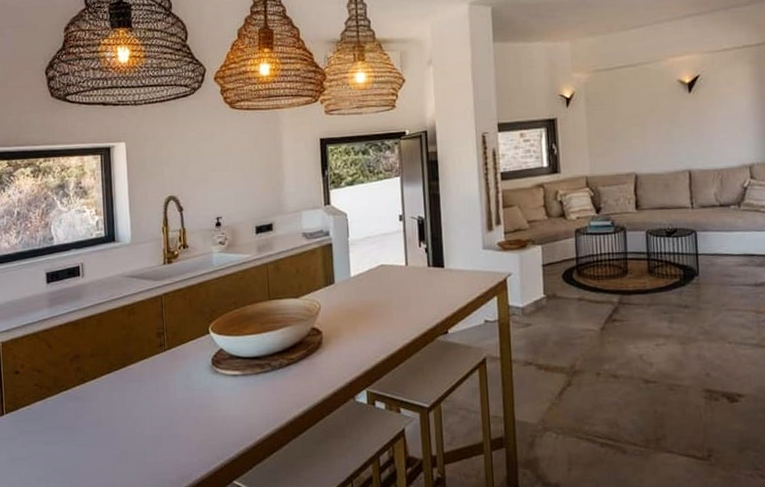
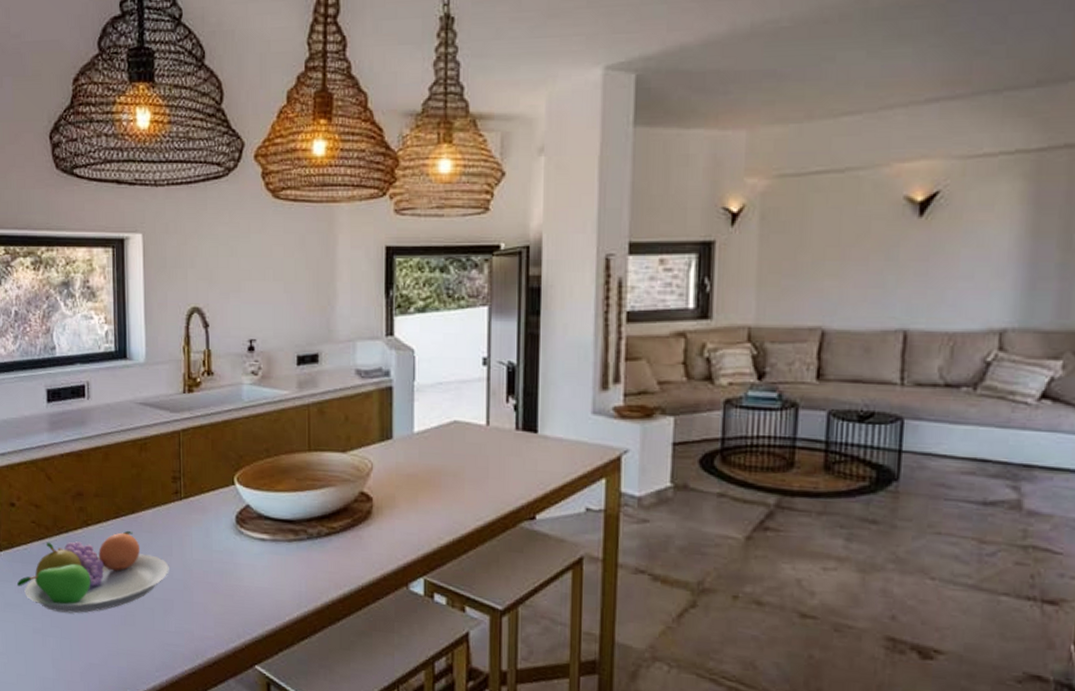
fruit bowl: none [21,382,157,460] -> present [16,530,169,614]

